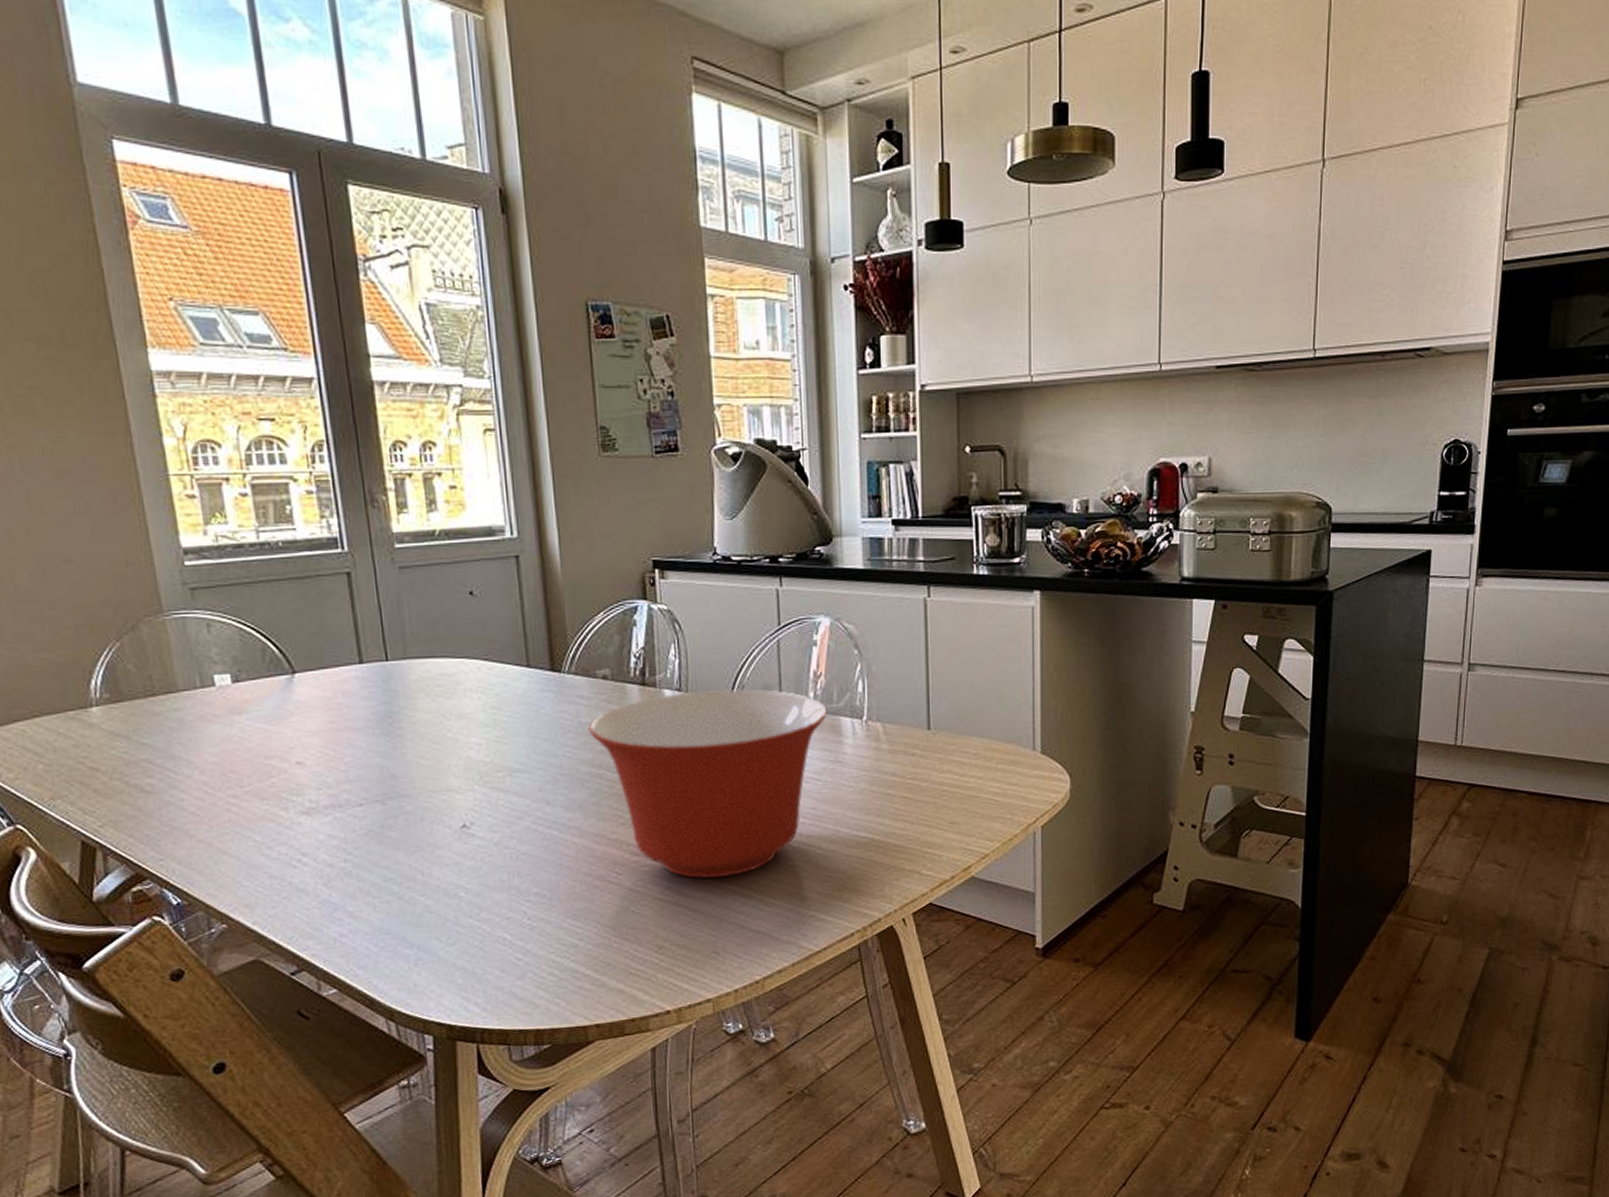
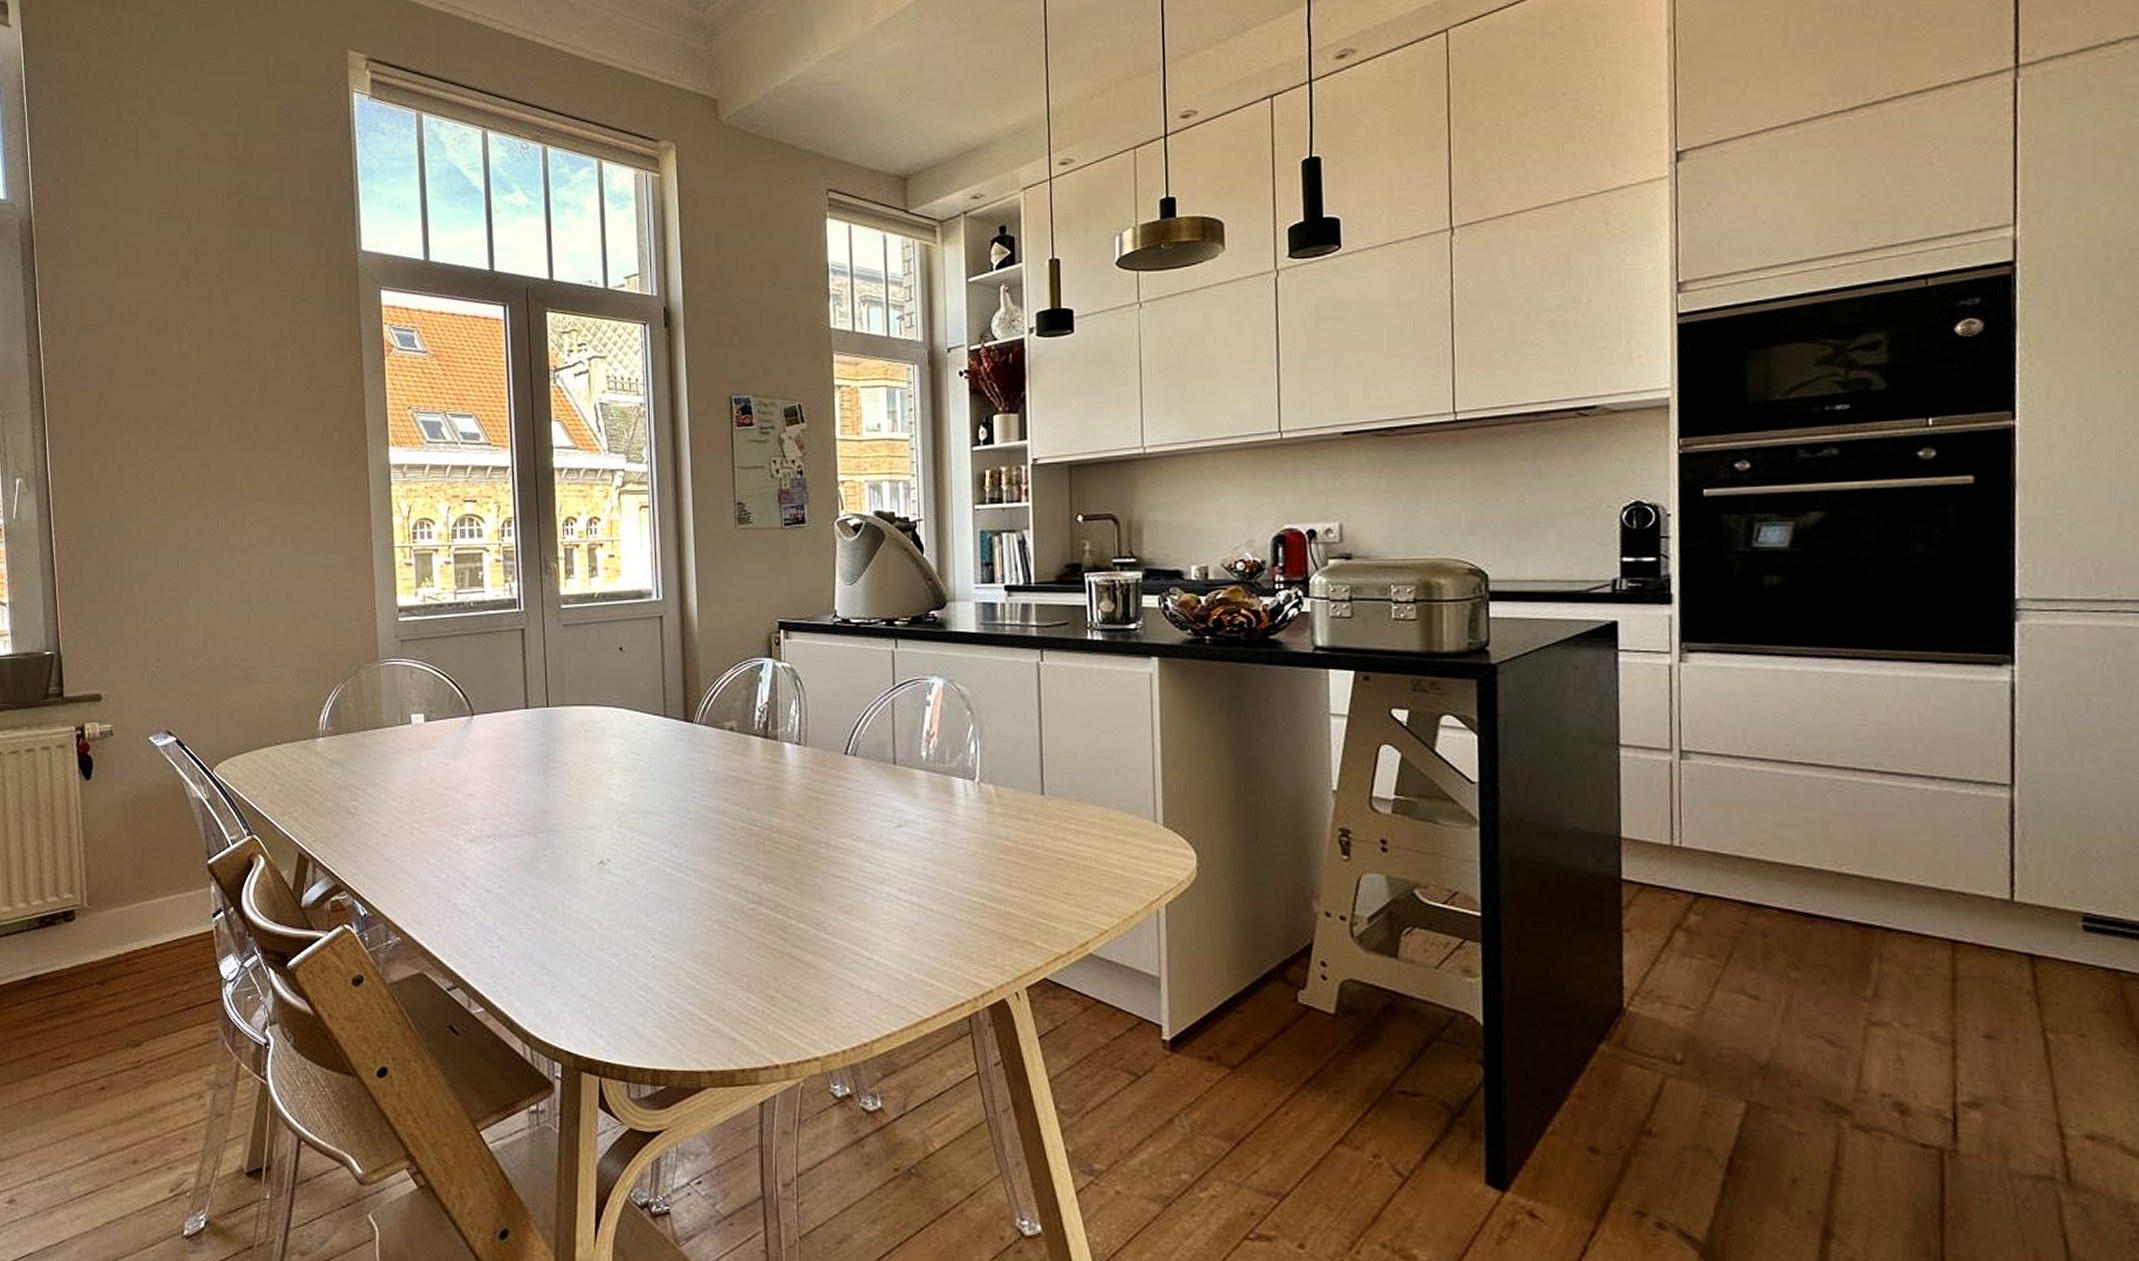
mixing bowl: present [588,689,828,879] -> none [715,744,940,933]

